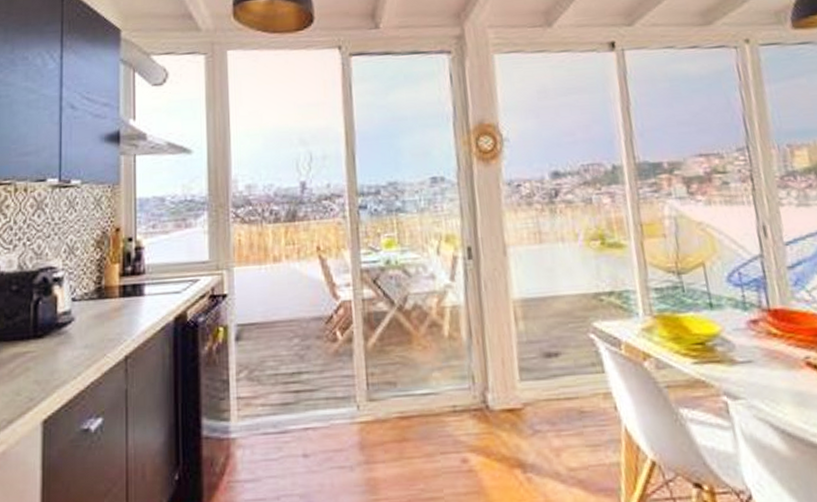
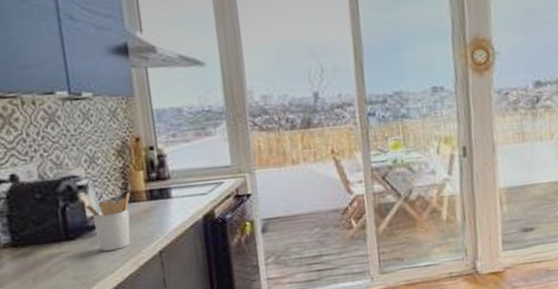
utensil holder: none [57,287,103,353] -> present [84,192,131,251]

